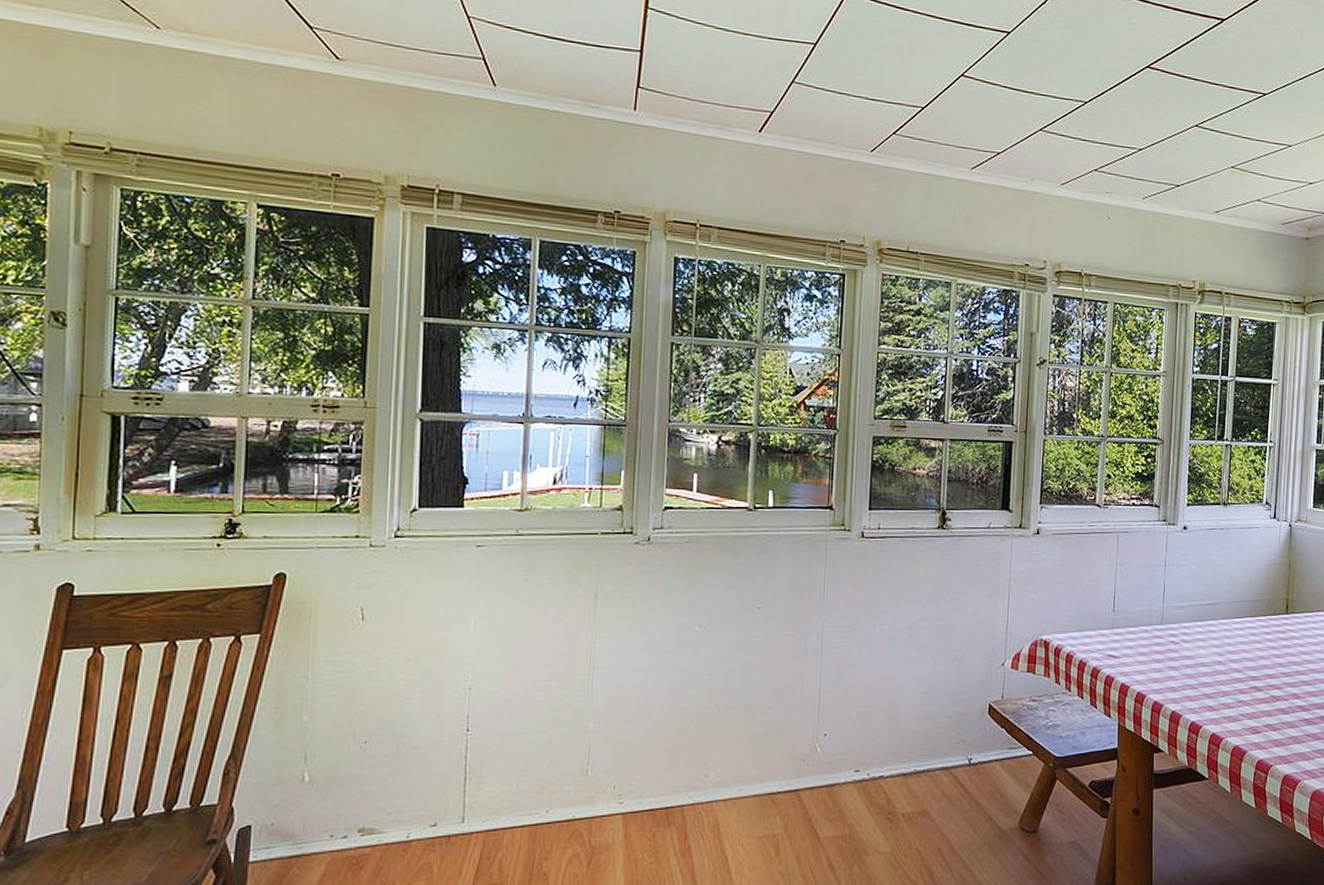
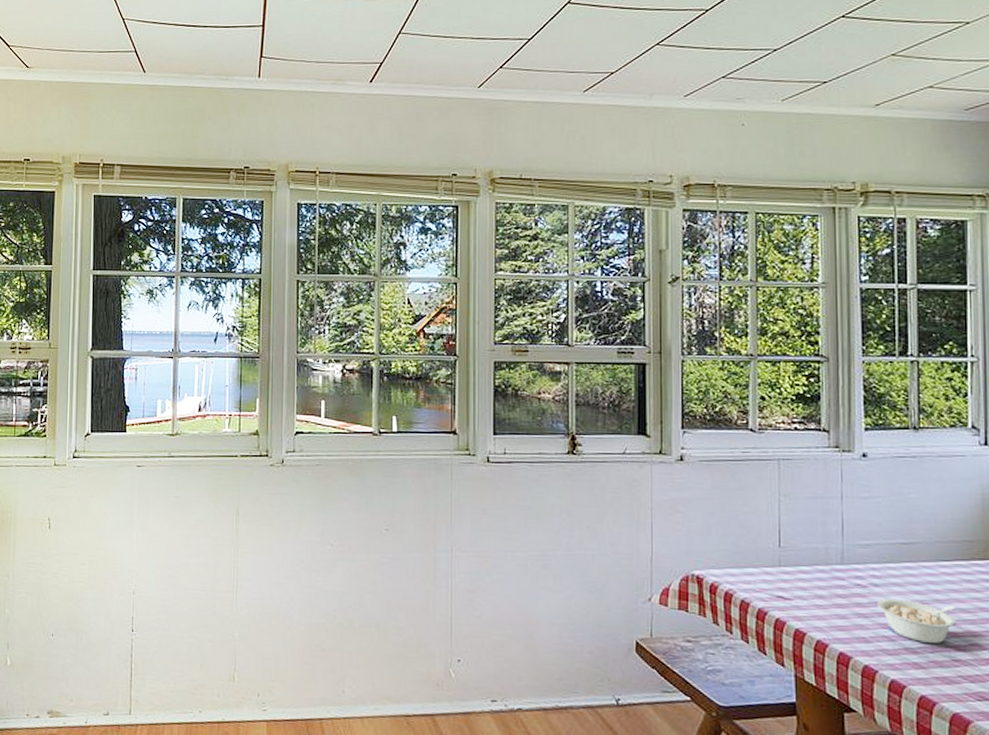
legume: none [1186,652,1243,689] -> present [877,598,957,644]

